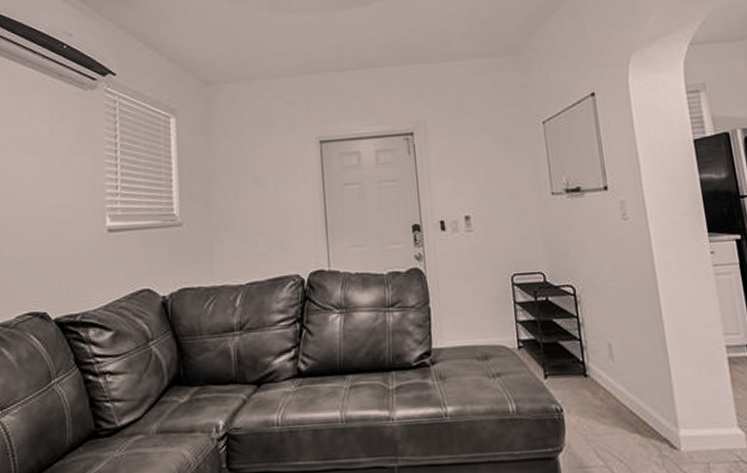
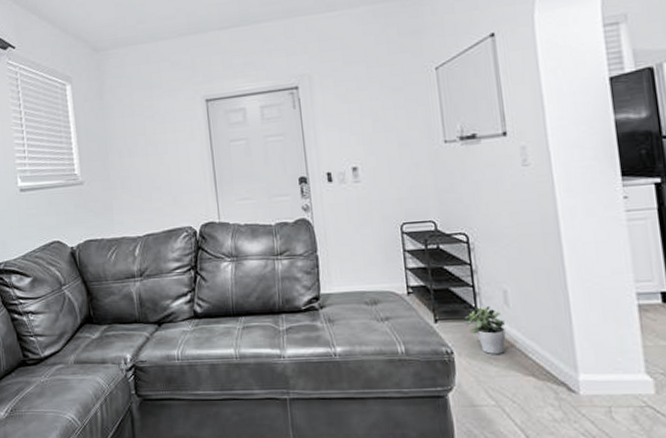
potted plant: none [572,361,612,411] -> present [464,306,506,354]

